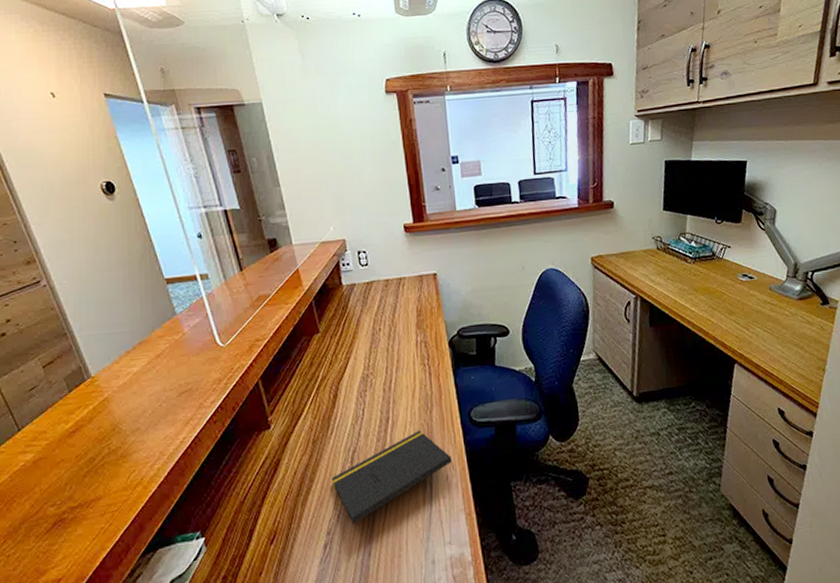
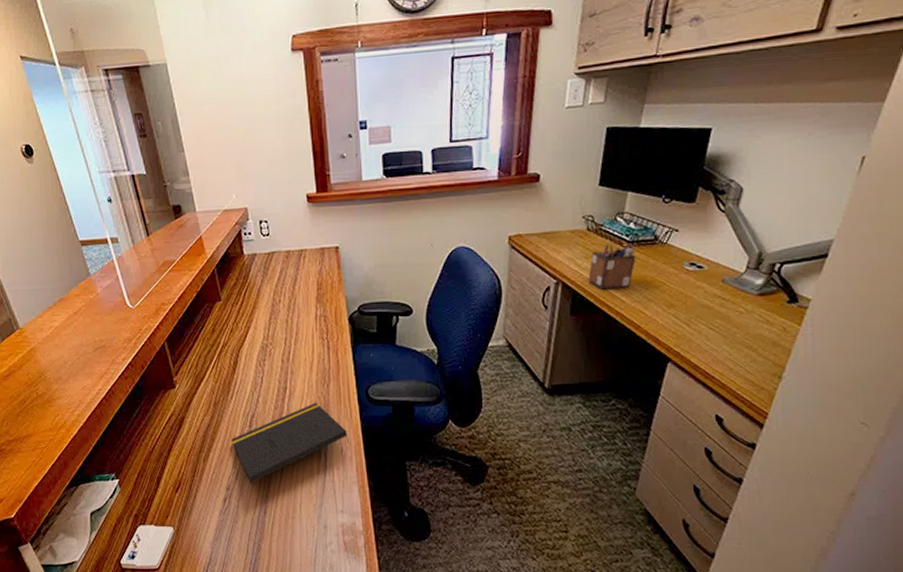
desk organizer: none [661,260,700,302] -> present [588,244,636,290]

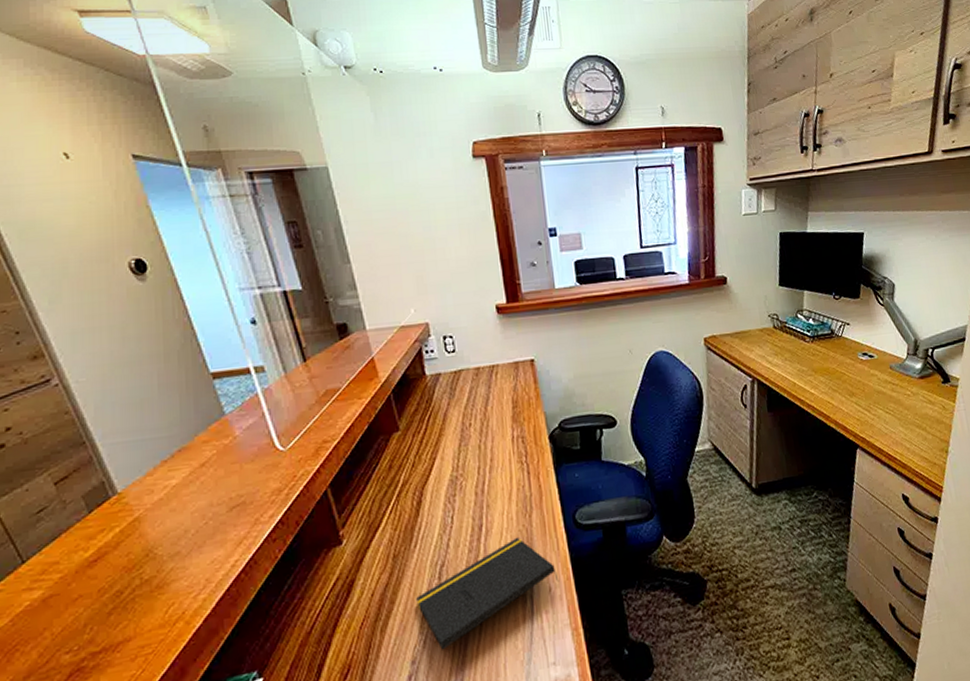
desk organizer: present [588,244,636,290] -> none [779,339,818,384]

